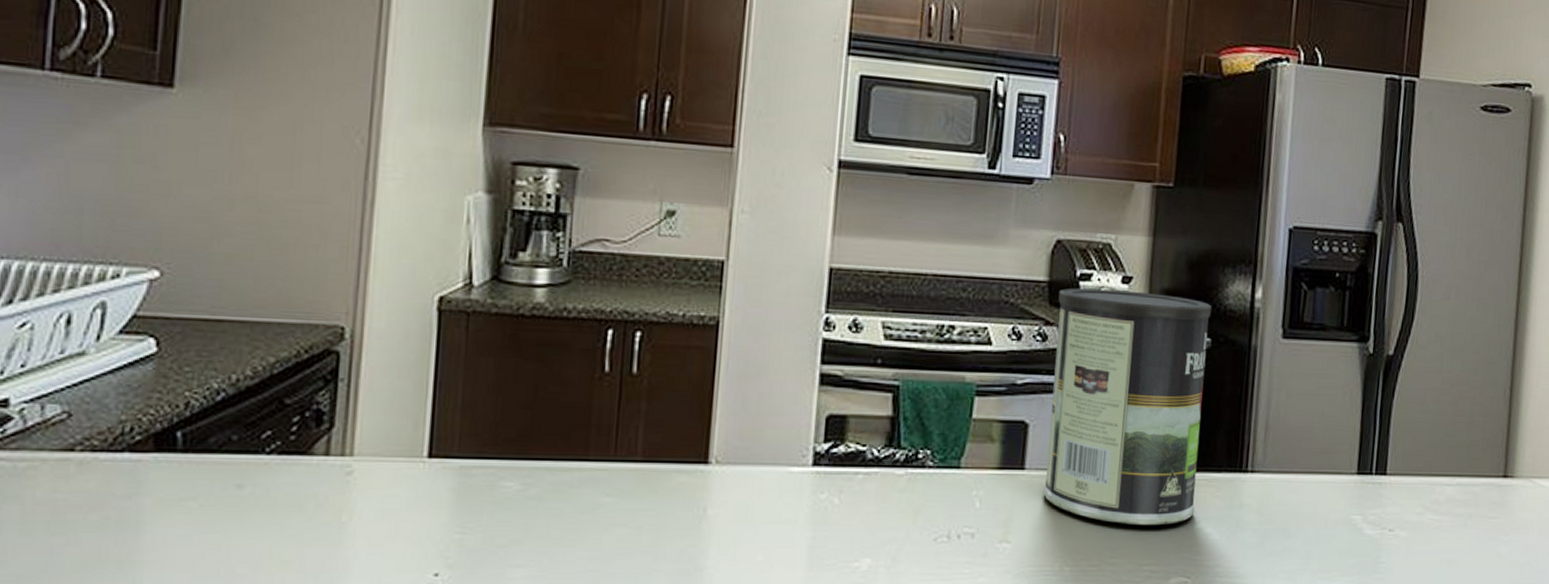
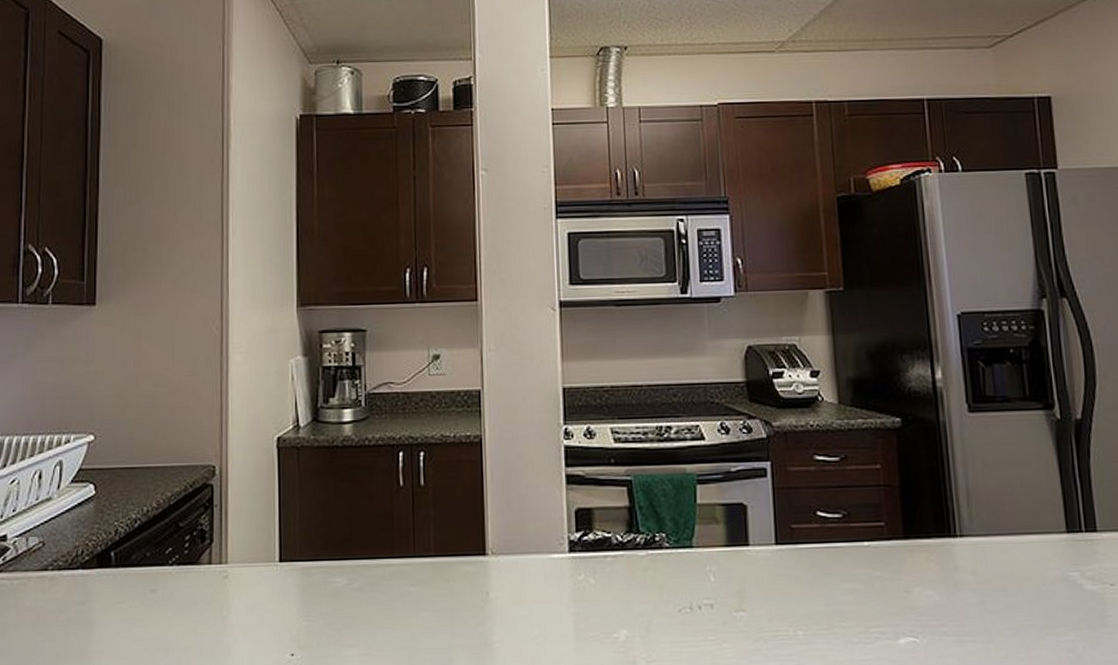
coffee can: present [1043,288,1212,526] -> none [756,383,912,591]

